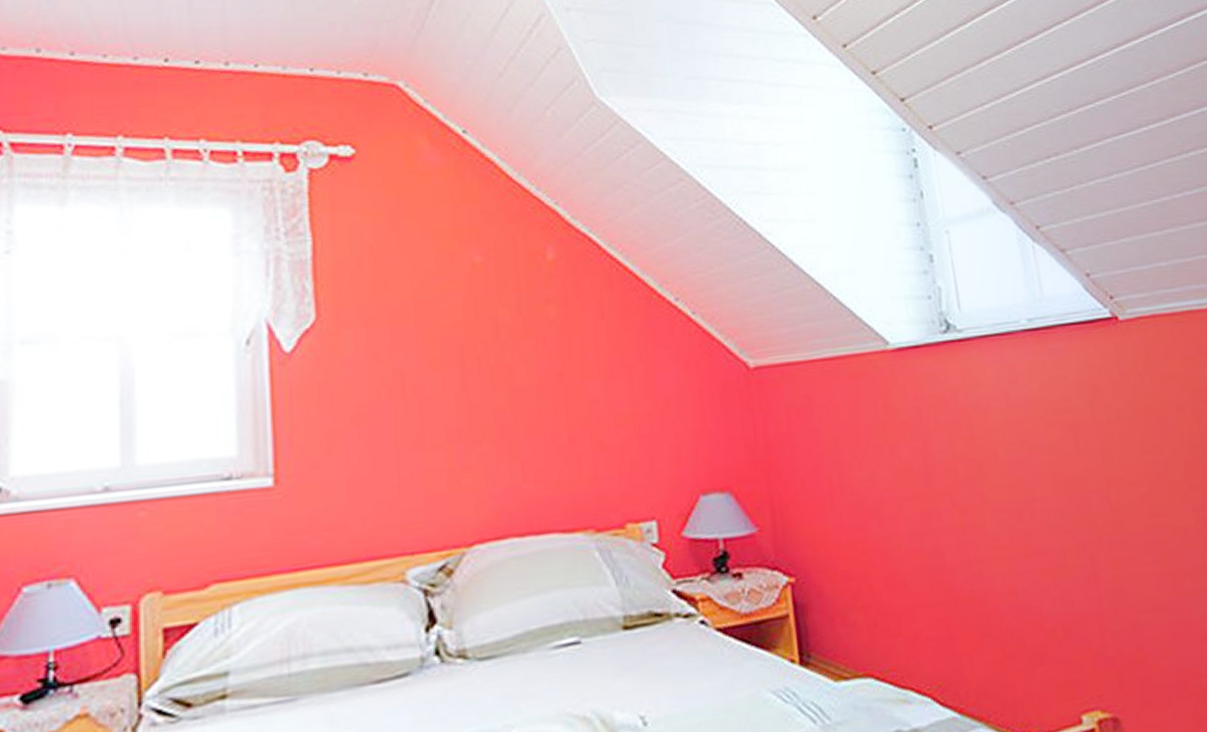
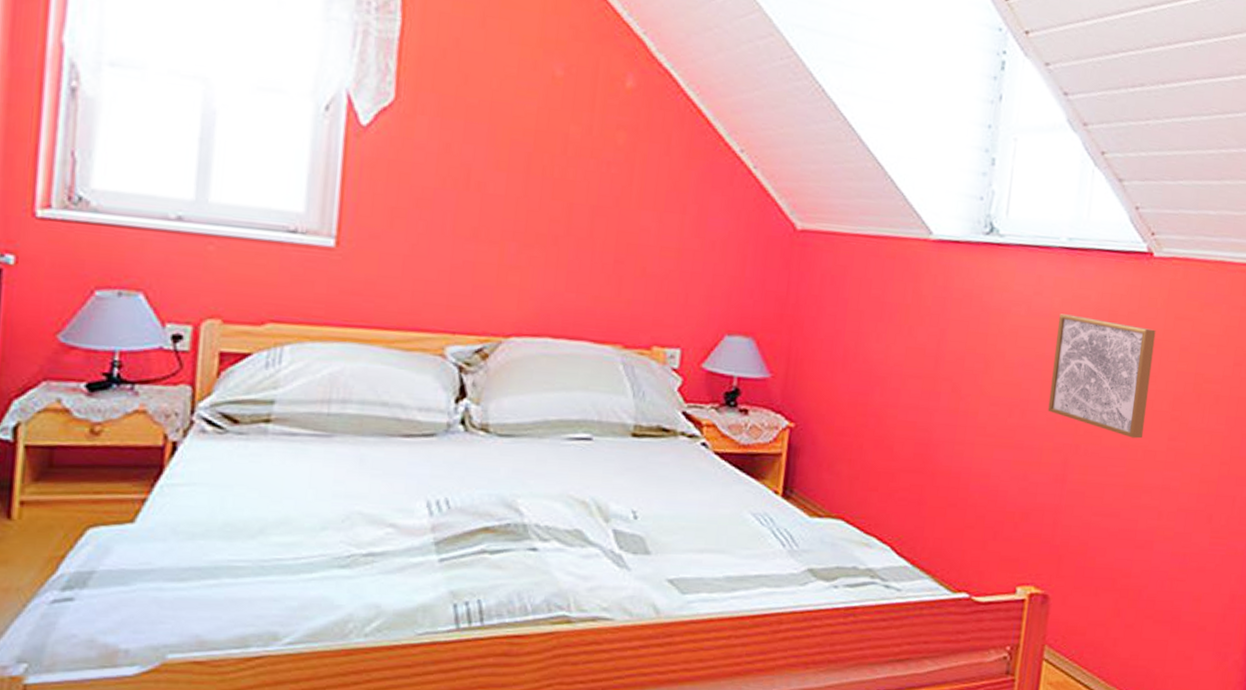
wall art: none [1041,395,1166,518] -> present [1048,313,1156,439]

